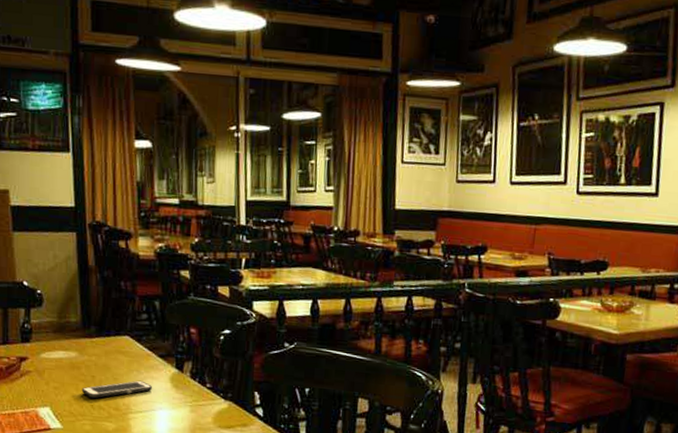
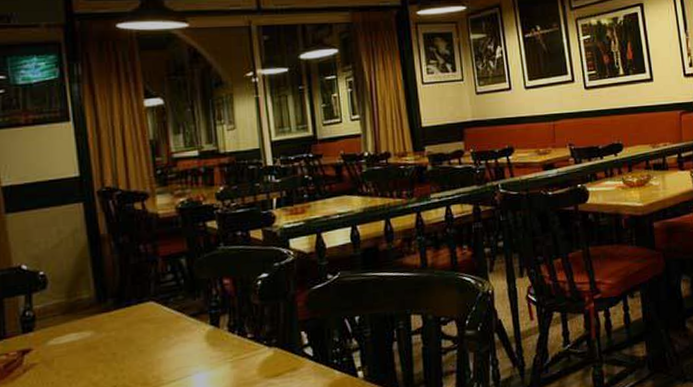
cell phone: present [81,380,153,398] -> none [101,346,186,378]

